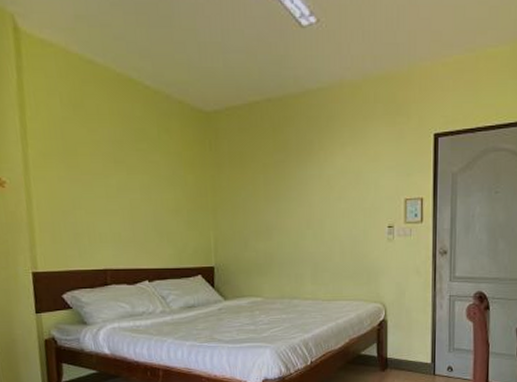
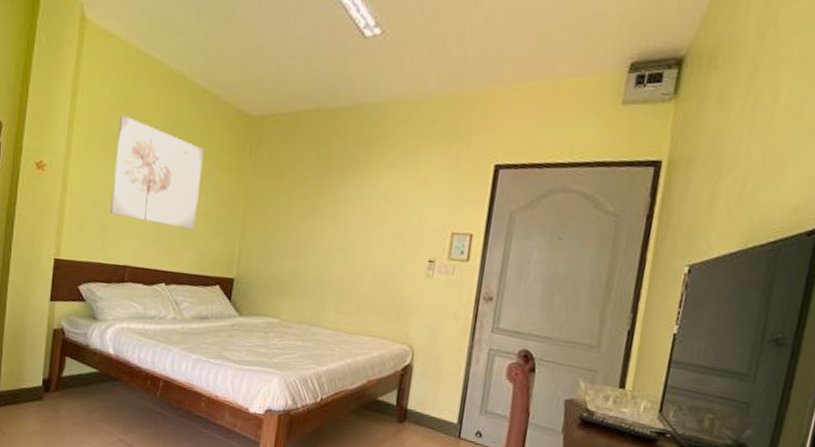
wall art: none [74,123,168,226] -> present [110,114,204,229]

